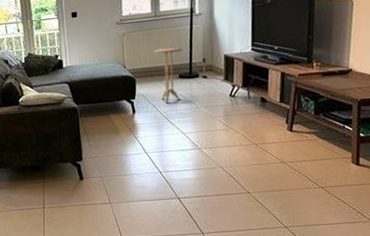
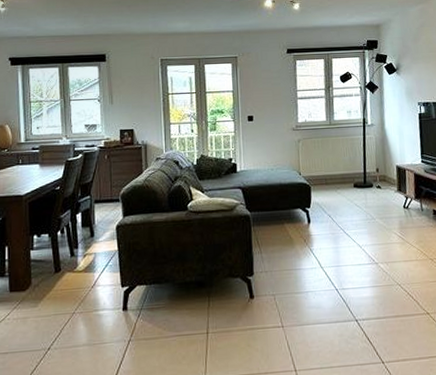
side table: present [153,47,183,104] -> none [328,156,357,214]

